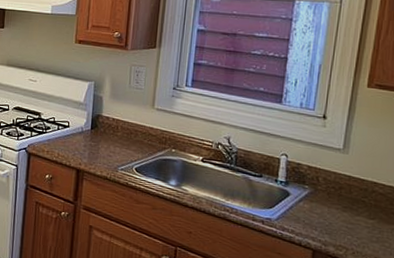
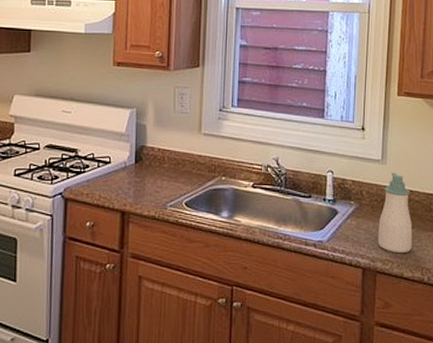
soap bottle: none [331,163,374,242] -> present [377,173,413,254]

